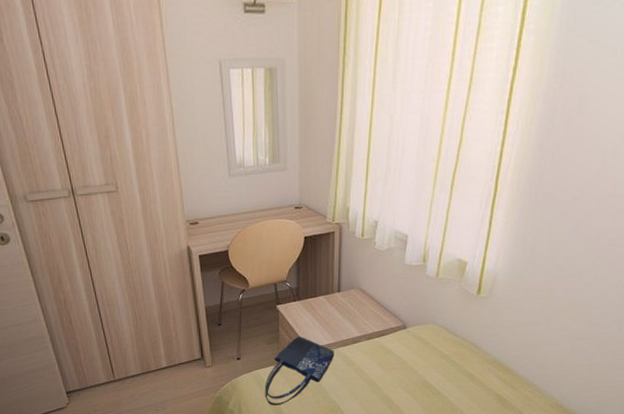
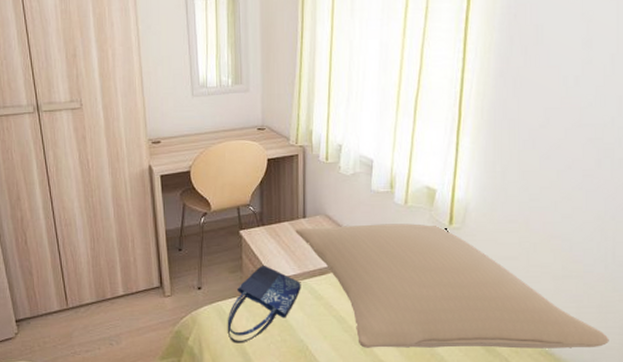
pillow: none [330,294,615,406] -> present [295,223,609,349]

